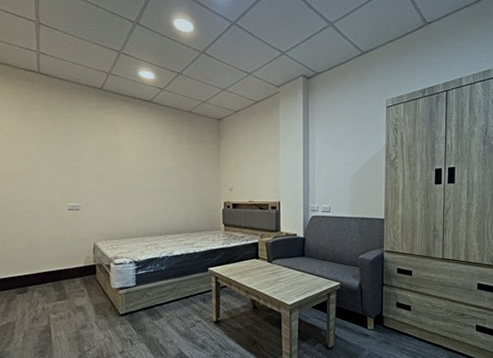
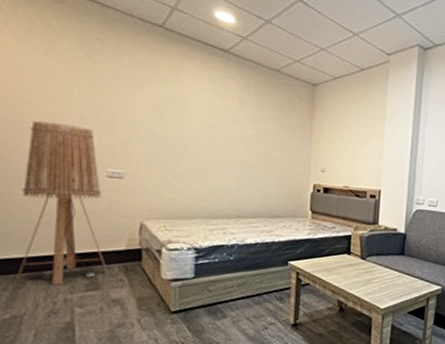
floor lamp: none [9,171,72,297] -> present [15,120,108,285]

